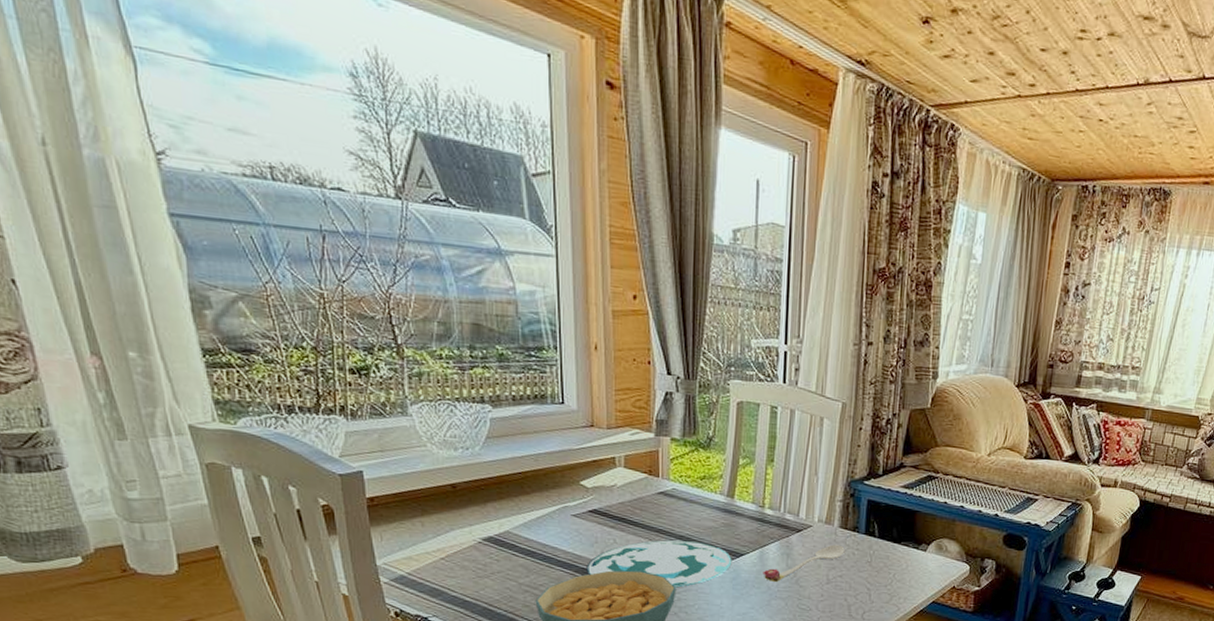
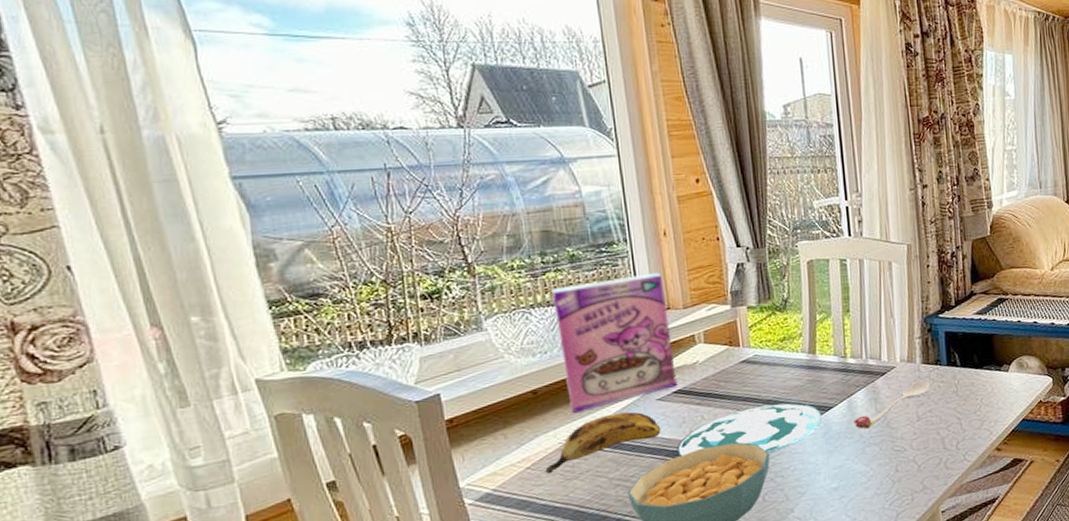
banana: none [458,521,573,569] -> present [545,412,661,474]
cereal box: none [478,384,593,513] -> present [552,272,677,413]

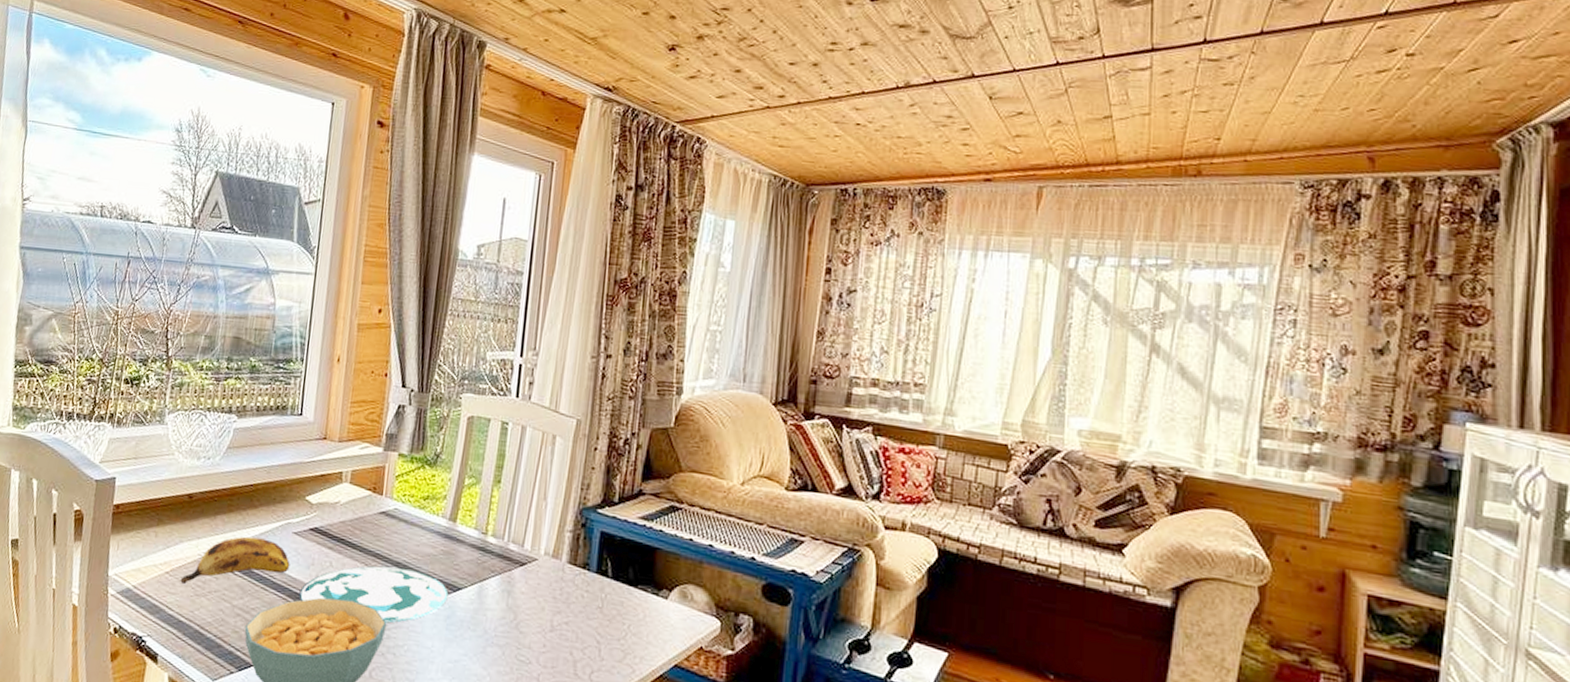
cereal box: present [552,272,677,413] -> none [216,395,326,527]
spoon: present [853,380,930,429] -> none [480,583,573,625]

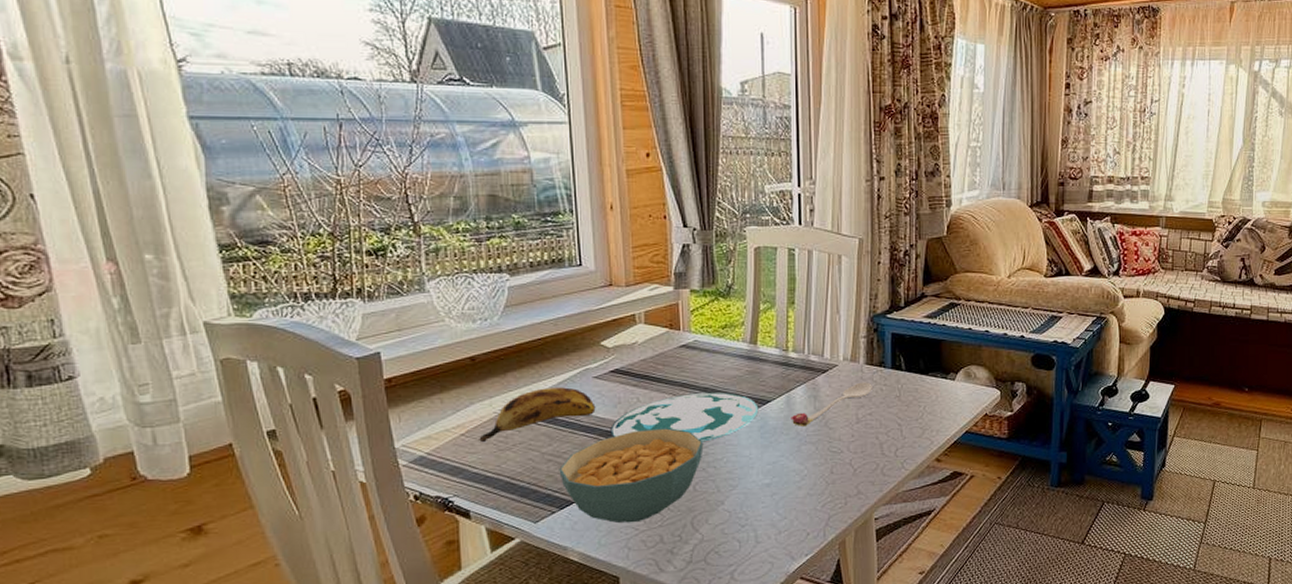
spoon: none [480,583,573,625] -> present [791,382,872,426]

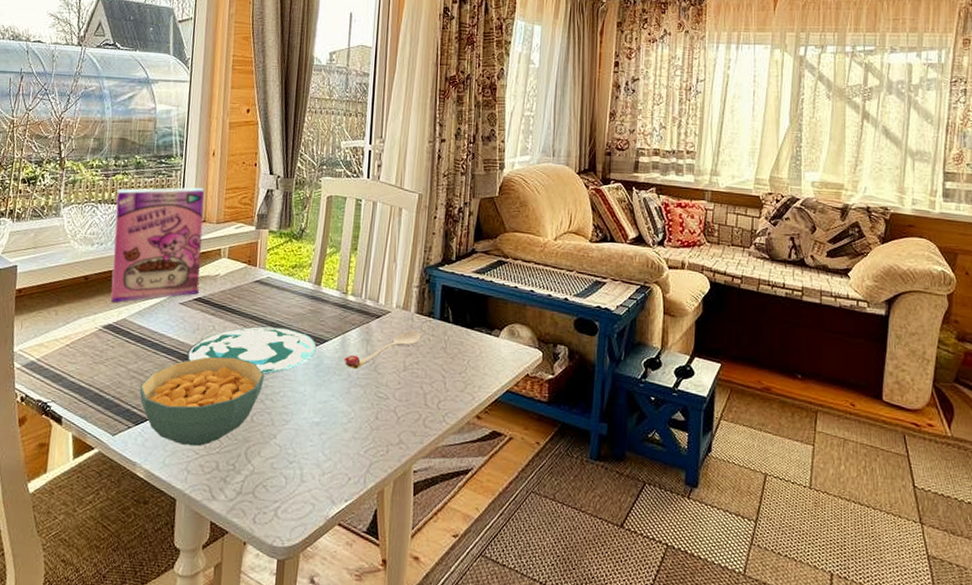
banana: present [479,387,596,443] -> none [80,309,178,355]
cereal box: none [495,247,615,383] -> present [110,187,204,302]

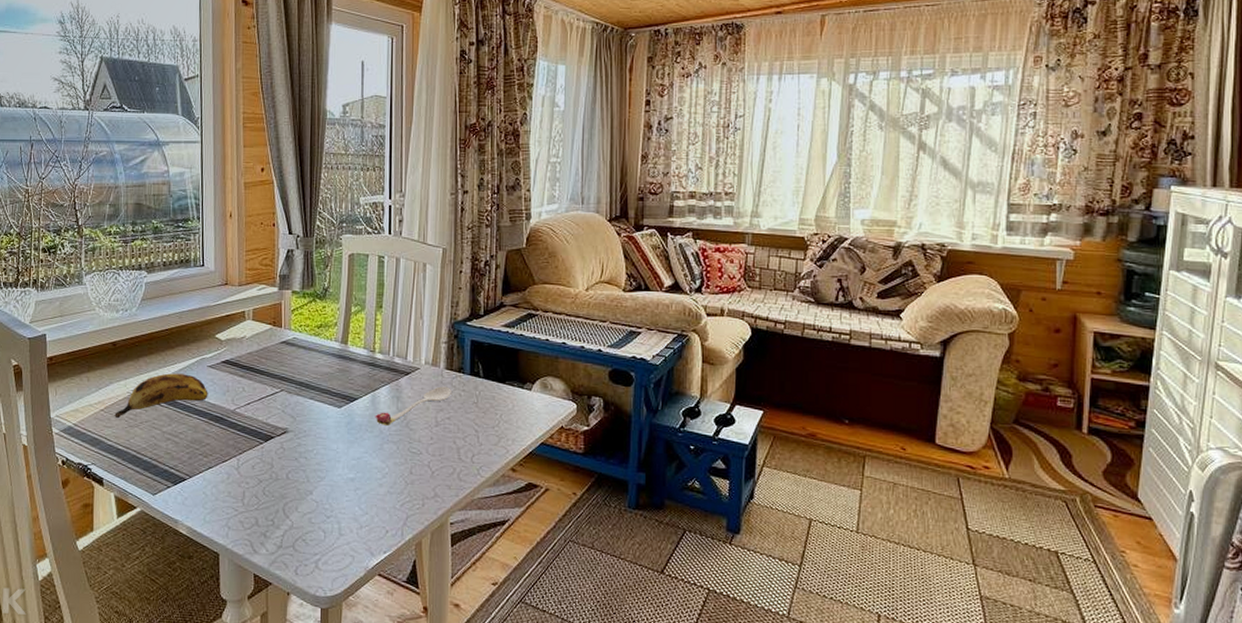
banana: none [80,309,178,355] -> present [114,373,208,419]
cereal box: present [110,187,204,302] -> none [137,250,226,367]
cereal bowl: present [139,356,265,447] -> none [175,417,297,504]
plate: present [186,326,316,375] -> none [219,387,347,433]

